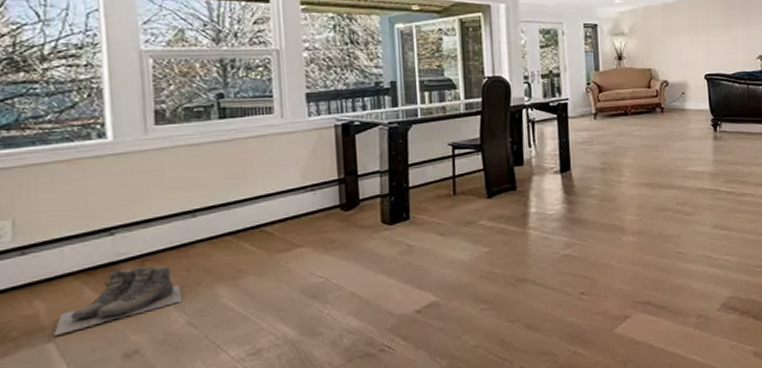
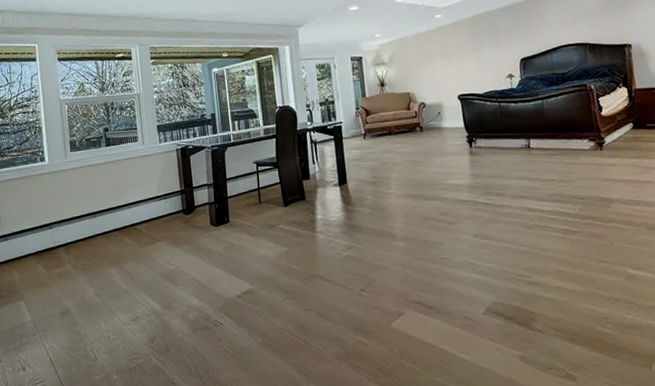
boots: present [53,265,183,336] -> none [23,251,91,296]

